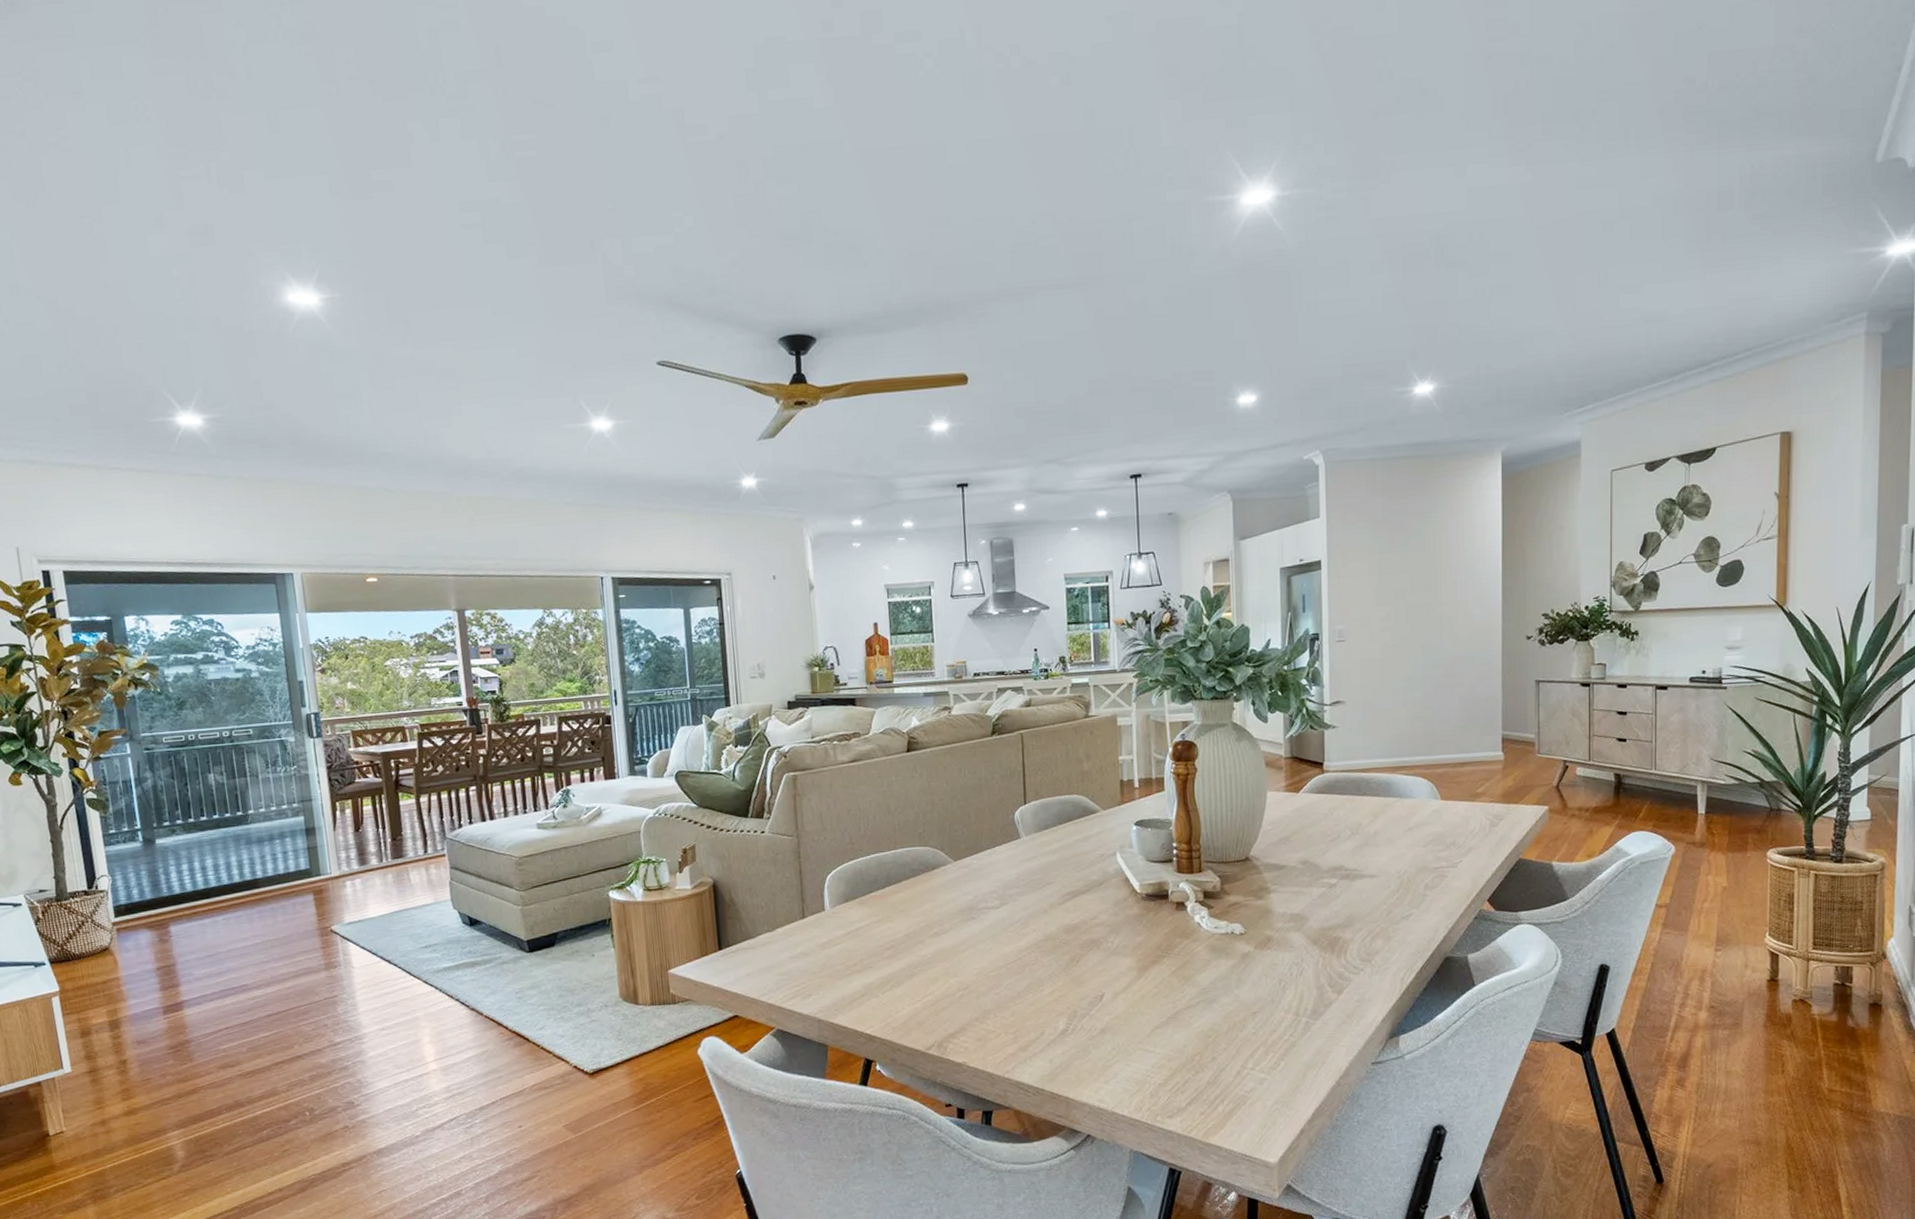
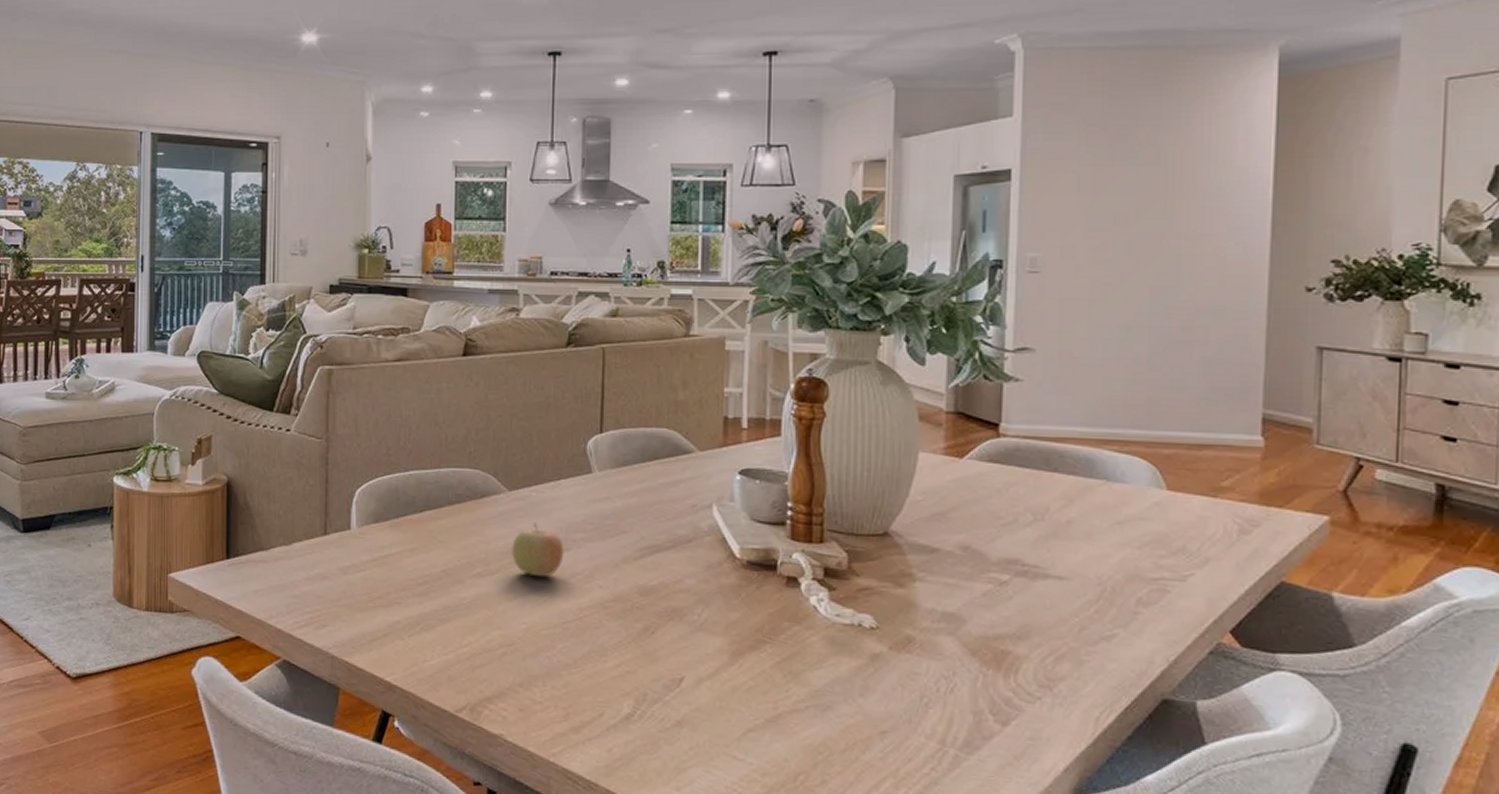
fruit: none [960,885,1003,930] -> present [510,522,564,577]

